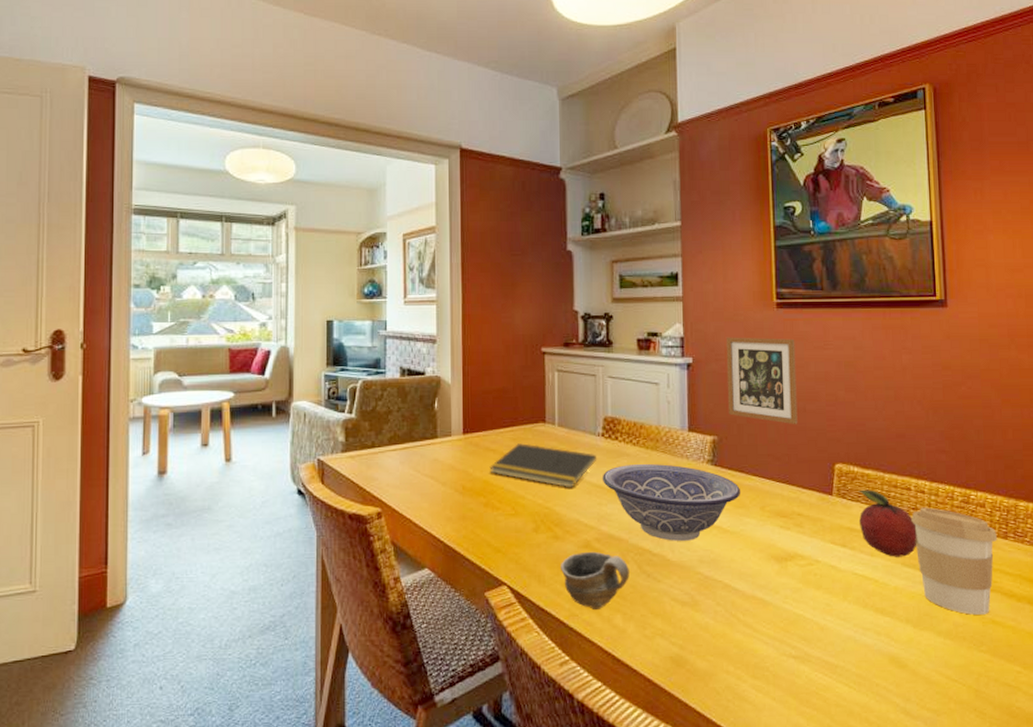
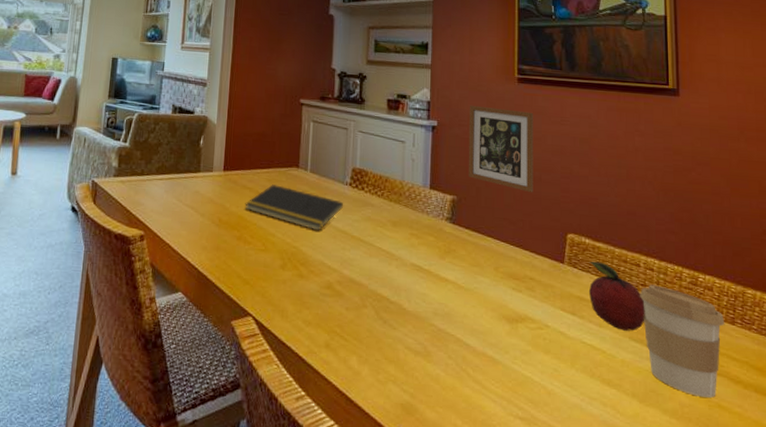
cup: present [561,551,629,611] -> none [303,292,367,350]
decorative bowl: present [602,464,741,541] -> none [347,214,477,293]

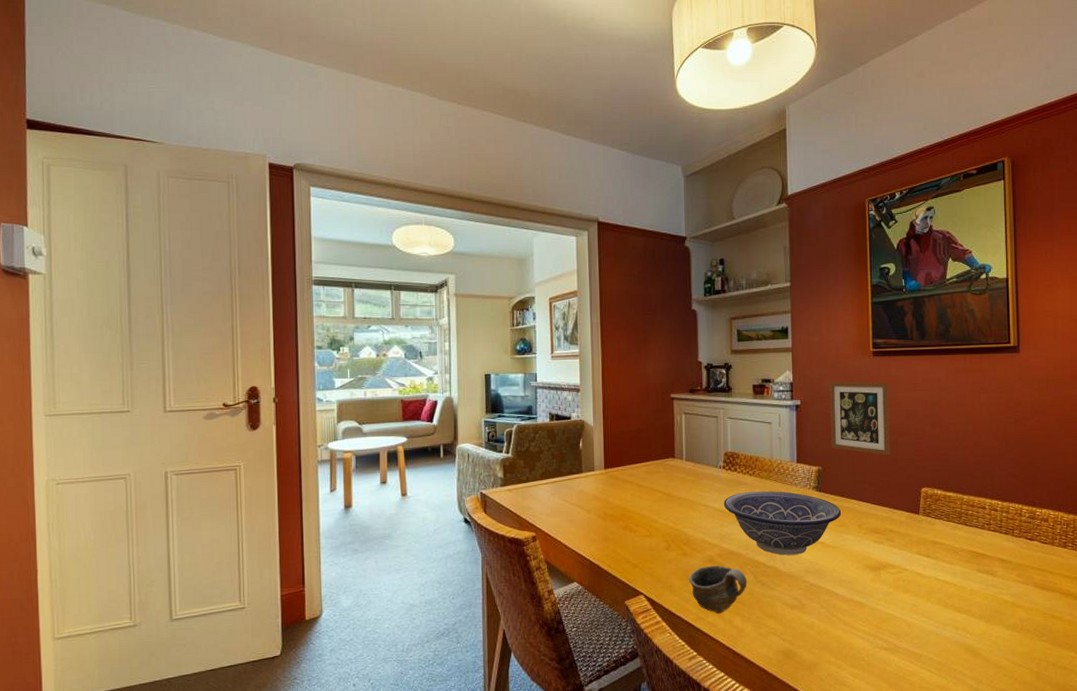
notepad: present [244,184,344,231] -> none [627,476,719,513]
cup: none [303,292,367,350] -> present [689,565,747,614]
decorative bowl: none [347,214,477,293] -> present [723,491,842,555]
fruit: present [588,261,645,331] -> none [940,509,990,565]
coffee cup: present [640,284,725,398] -> none [986,523,1058,611]

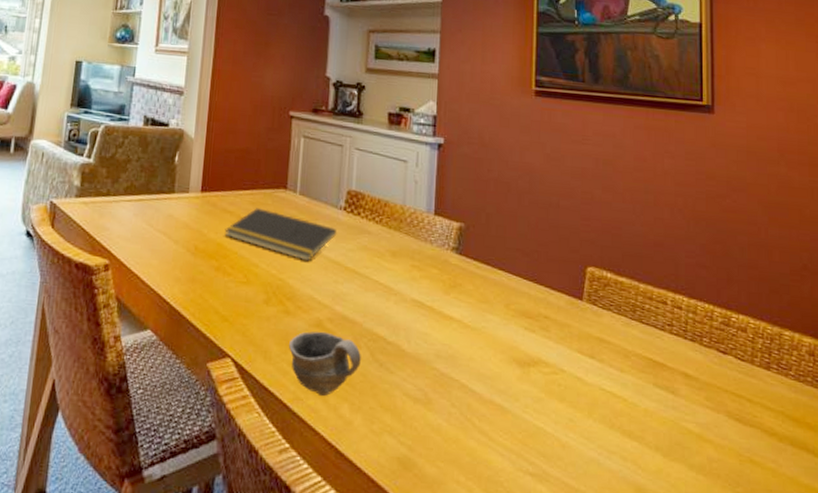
notepad: none [627,476,719,513] -> present [224,208,337,262]
decorative bowl: present [723,491,842,555] -> none [340,243,486,332]
picture frame: present [829,381,890,456] -> none [477,120,552,221]

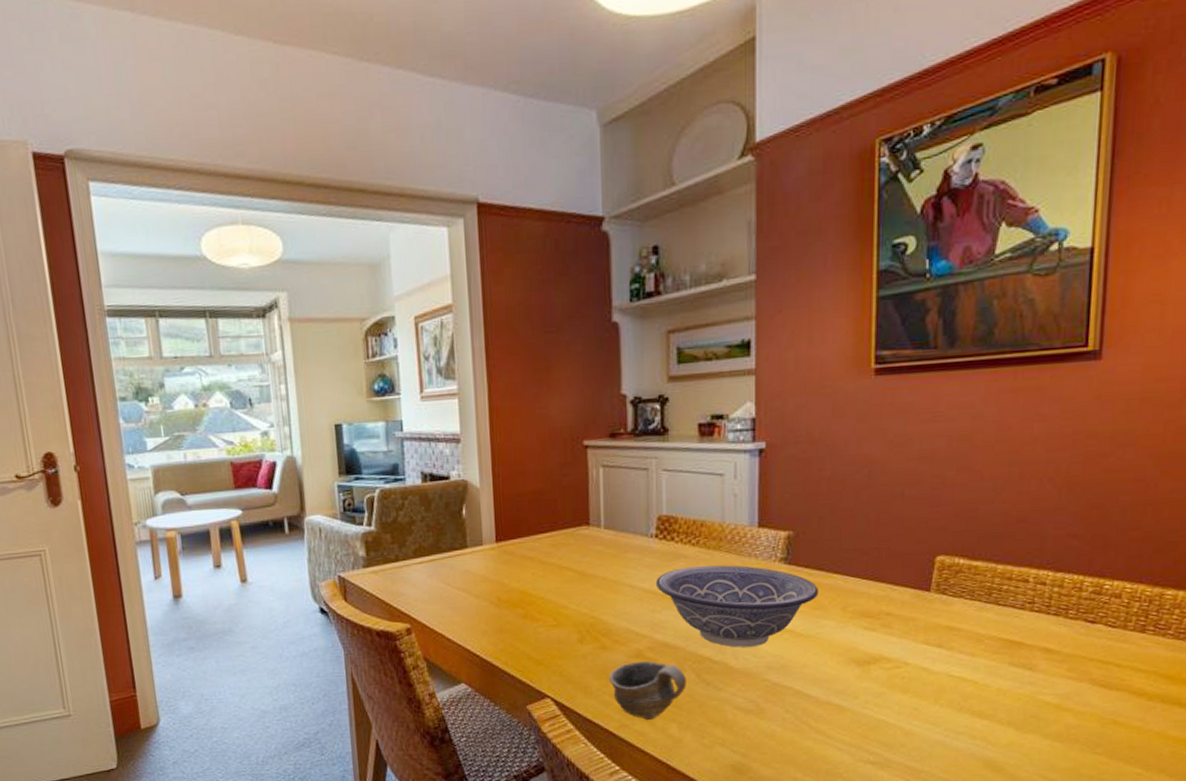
notepad: present [224,208,337,262] -> none [527,549,650,596]
decorative bowl: none [340,243,486,332] -> present [655,565,819,648]

